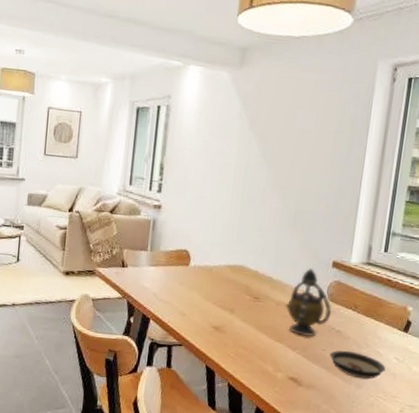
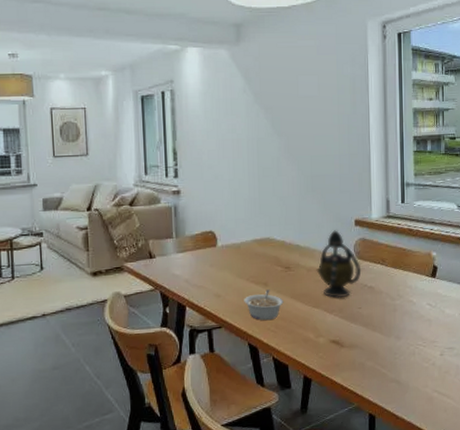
legume: none [208,316,248,347] -> present [244,289,284,321]
saucer: present [329,350,386,380] -> none [366,304,421,330]

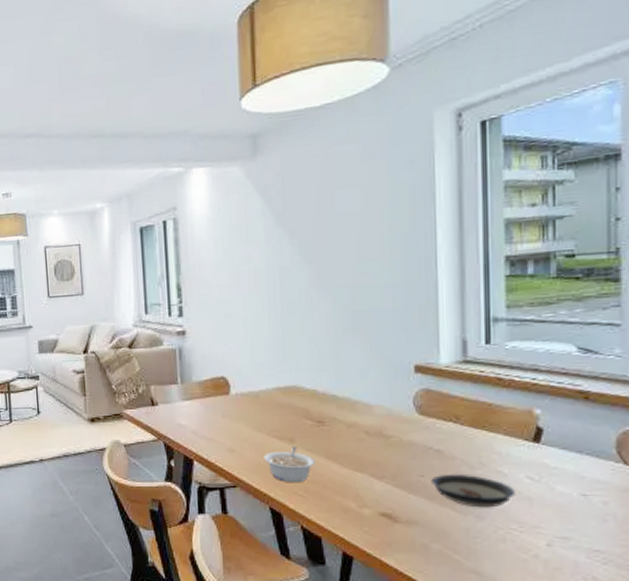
teapot: present [316,230,362,298] -> none [359,378,424,462]
saucer: none [366,304,421,330] -> present [431,473,515,508]

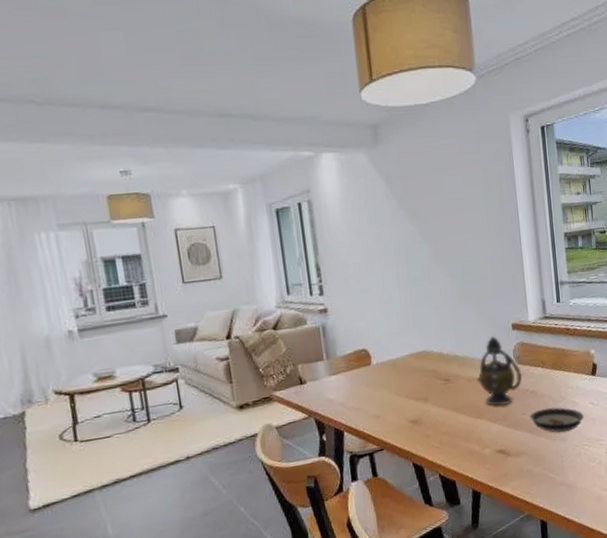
legume: present [264,446,315,483] -> none [404,404,446,438]
teapot: none [359,378,424,462] -> present [476,336,523,407]

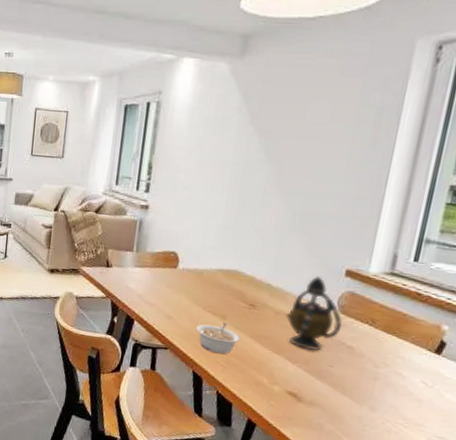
legume: none [404,404,446,438] -> present [196,322,241,355]
saucer: present [530,407,584,433] -> none [337,368,409,403]

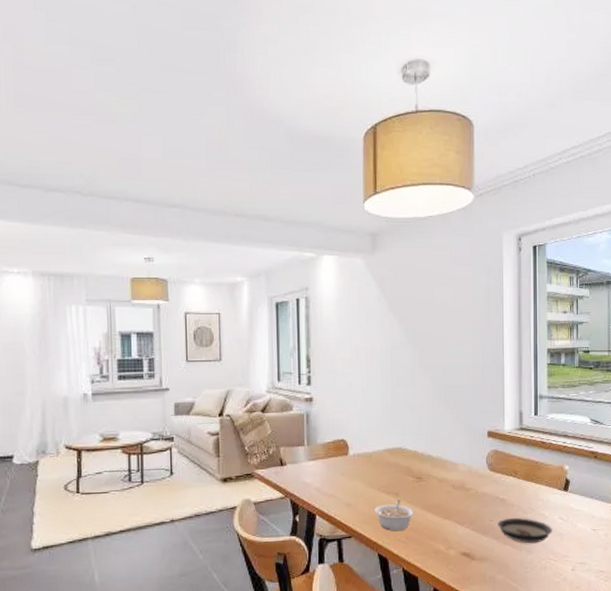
teapot: present [285,276,343,351] -> none [448,441,494,510]
saucer: none [337,368,409,403] -> present [497,517,552,544]

